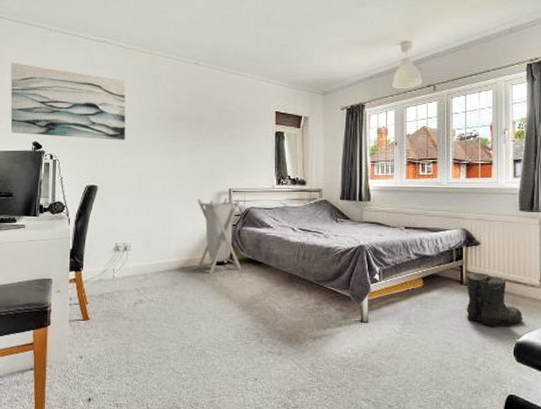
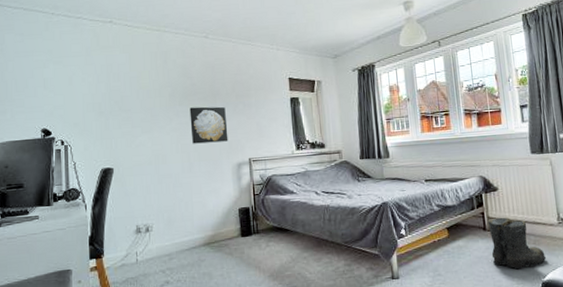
wall art: present [10,62,126,140] -> none [13,49,139,122]
wall art: none [174,133,211,170] -> present [189,106,228,144]
laundry hamper: present [197,198,242,274] -> none [217,168,268,246]

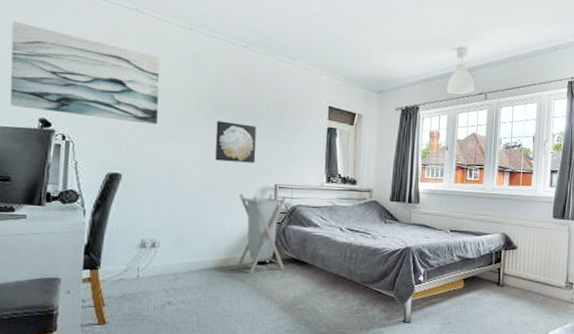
wall art: none [13,49,139,122] -> present [9,21,160,125]
laundry hamper: none [217,168,268,246] -> present [237,193,287,274]
boots: present [488,217,547,270] -> none [500,275,550,326]

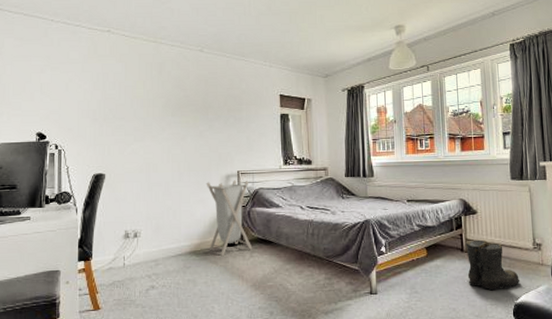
wall art: present [9,21,160,125] -> none [12,54,133,128]
wall art: present [215,121,257,163] -> none [182,118,218,154]
boots: none [500,275,550,326] -> present [466,239,520,291]

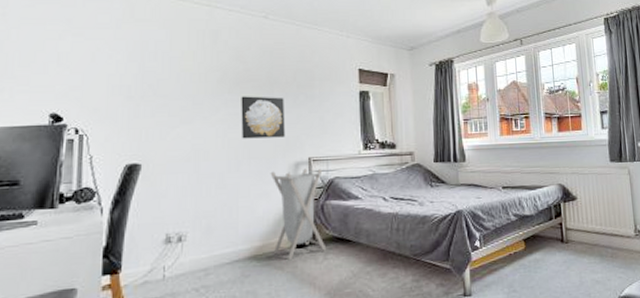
wall art: none [182,118,218,154] -> present [241,96,285,139]
boots: present [466,239,520,291] -> none [566,228,623,285]

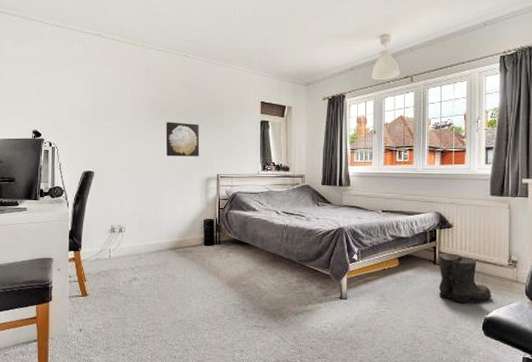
laundry hamper: present [270,168,327,260] -> none [187,183,229,254]
boots: none [566,228,623,285] -> present [438,253,492,304]

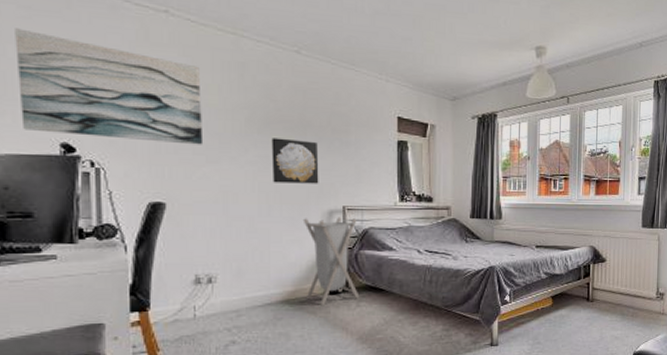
wall art: none [11,55,120,129] -> present [15,28,204,145]
laundry hamper: none [187,183,229,254] -> present [302,217,360,305]
boots: present [438,253,492,304] -> none [591,288,641,340]

